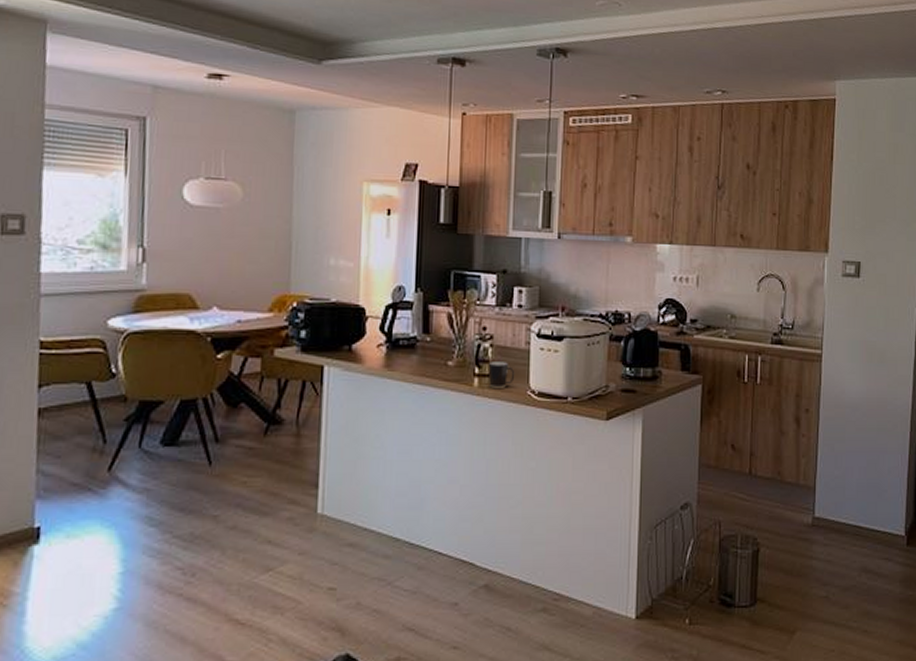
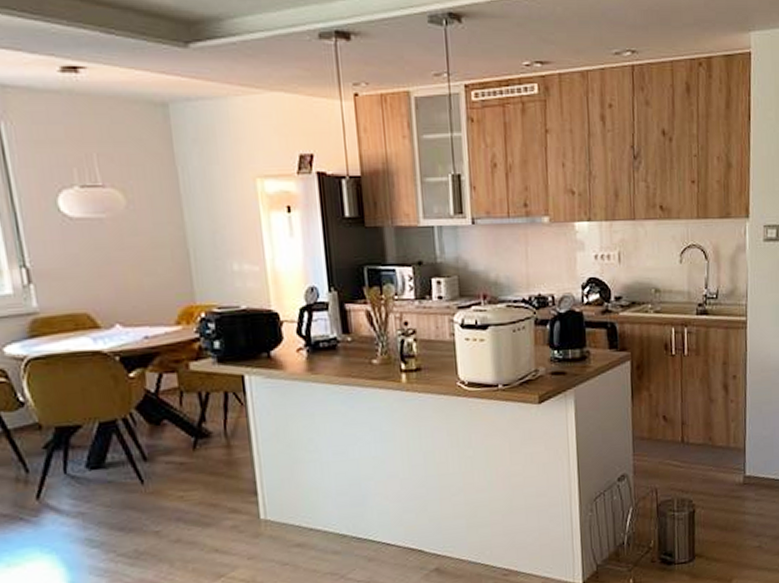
mug: present [488,362,515,388] -> none [414,355,443,382]

